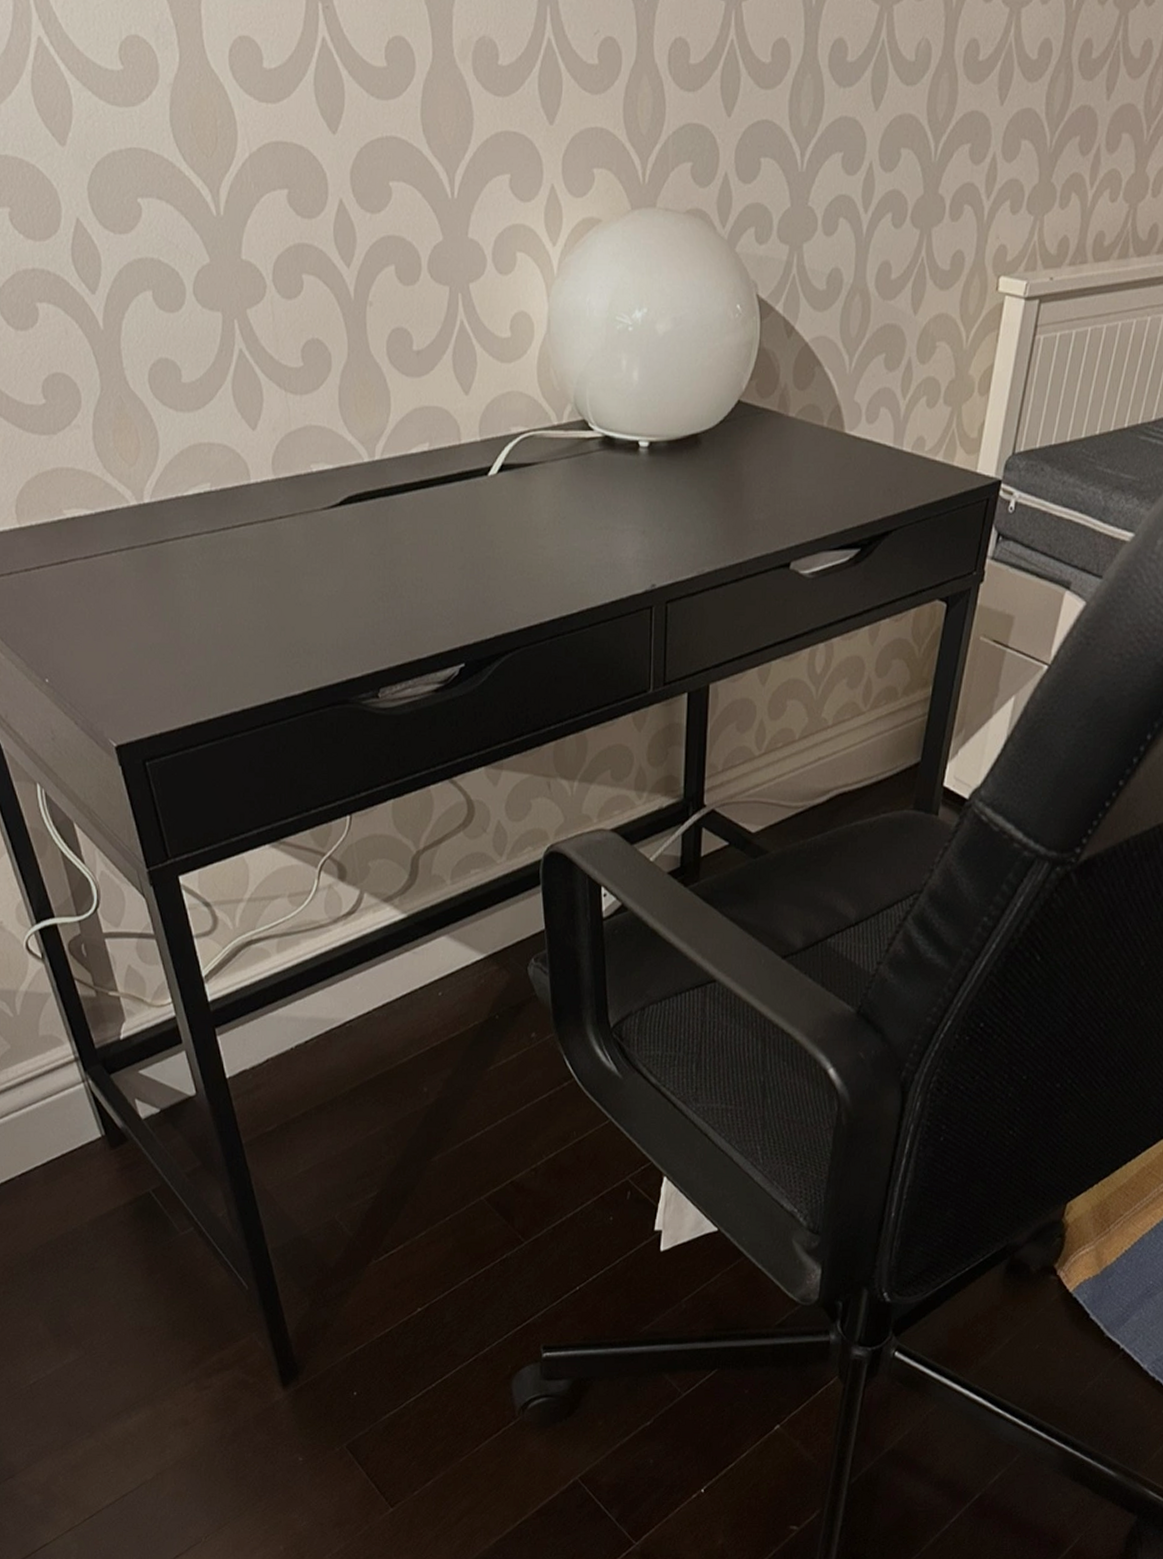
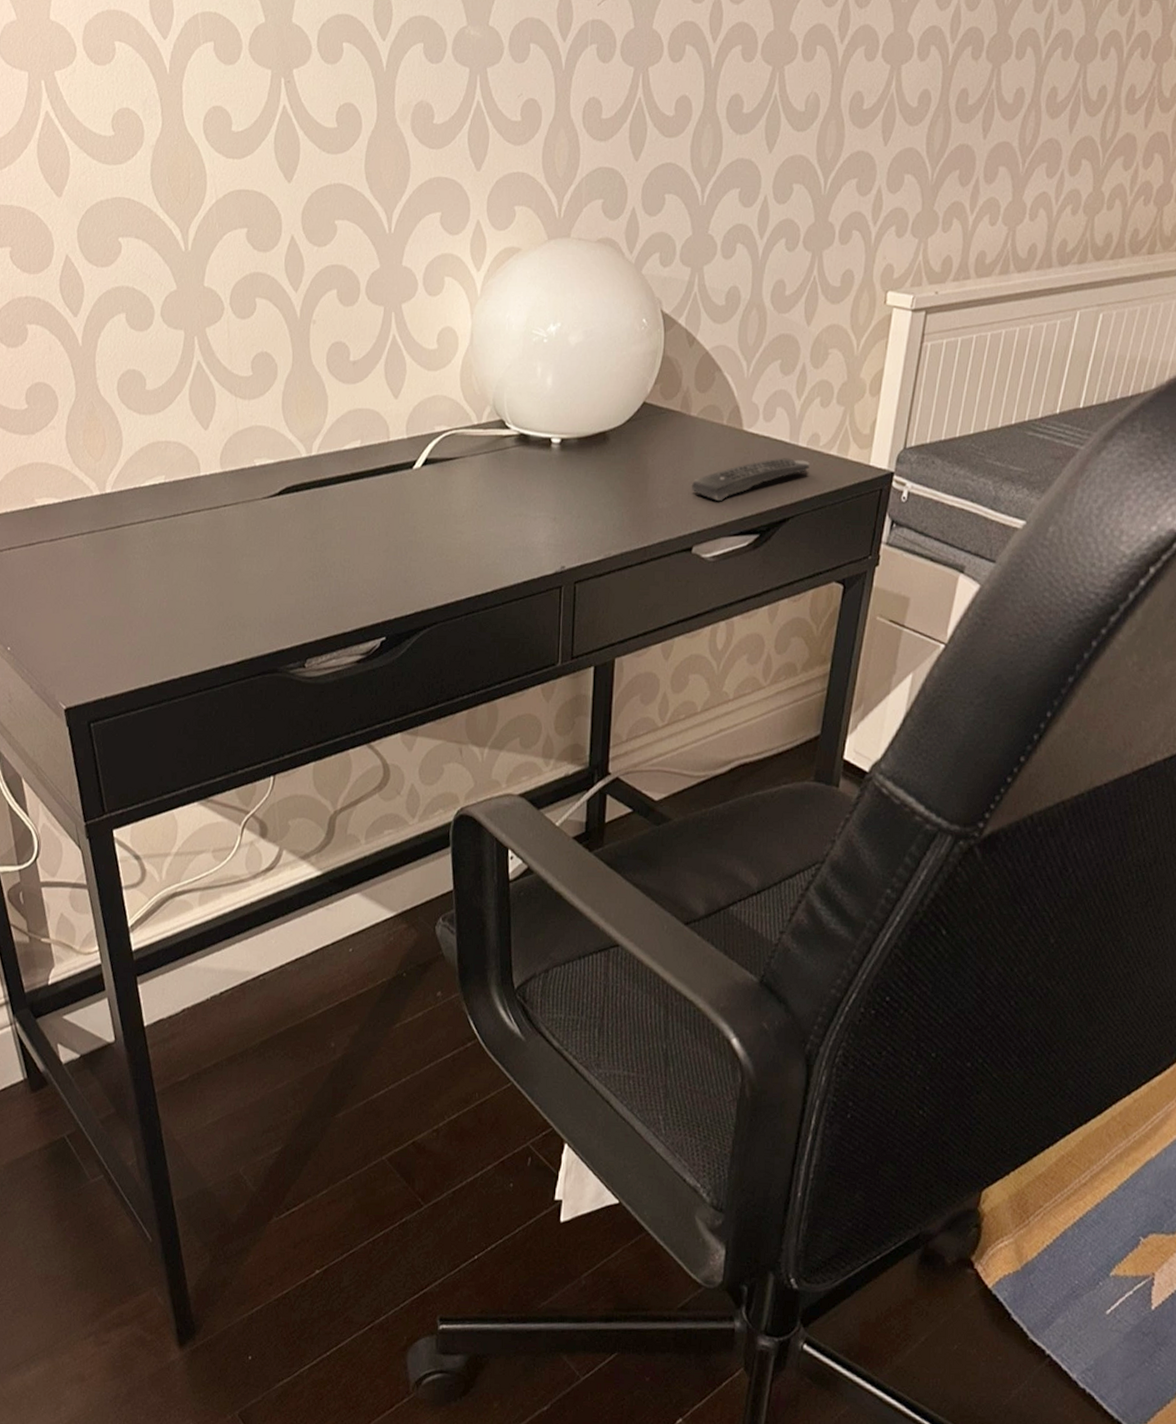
remote control: none [790,464,914,512] -> present [692,458,809,501]

